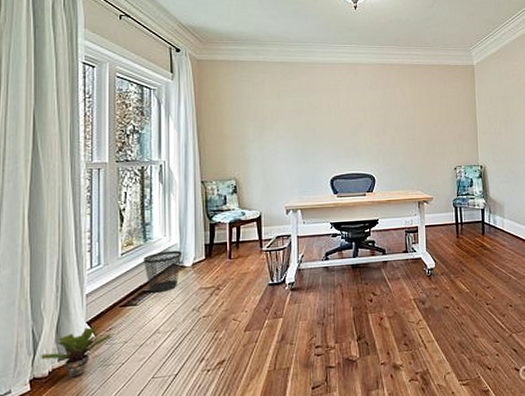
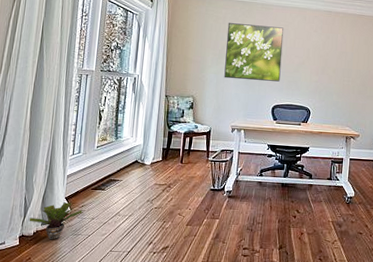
wastebasket: present [144,250,183,293] -> none [113,149,144,183]
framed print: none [267,87,336,153] -> present [224,23,284,82]

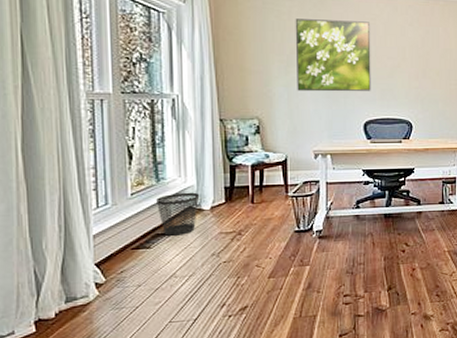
potted plant: present [29,202,83,240] -> none [45,269,123,320]
wastebasket: none [113,149,144,183] -> present [156,192,200,236]

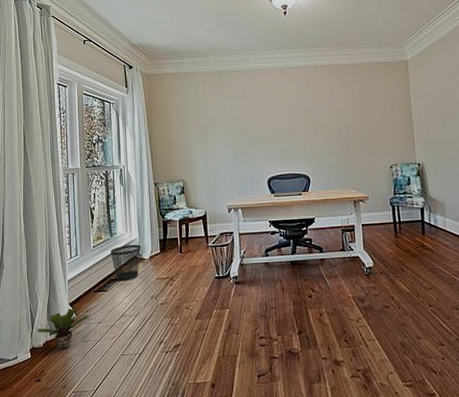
potted plant: none [45,269,123,320] -> present [37,308,88,350]
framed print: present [295,19,371,92] -> none [207,92,272,156]

